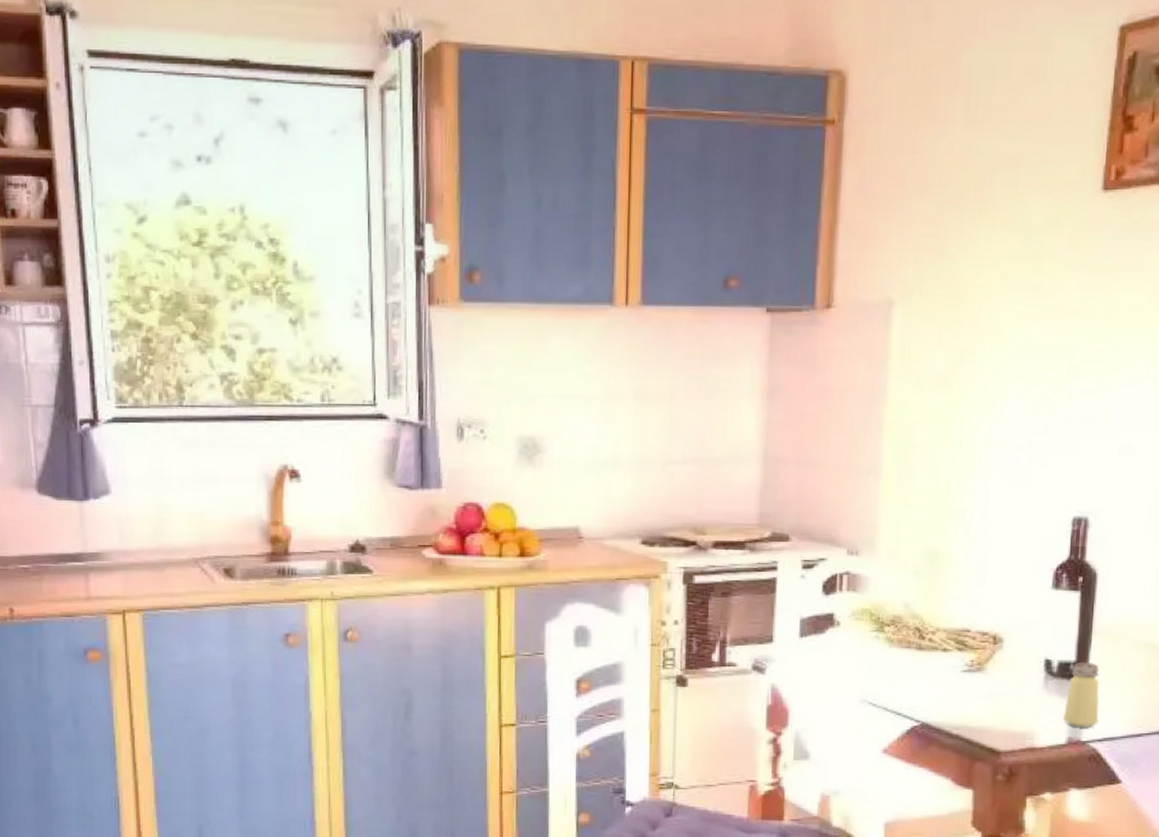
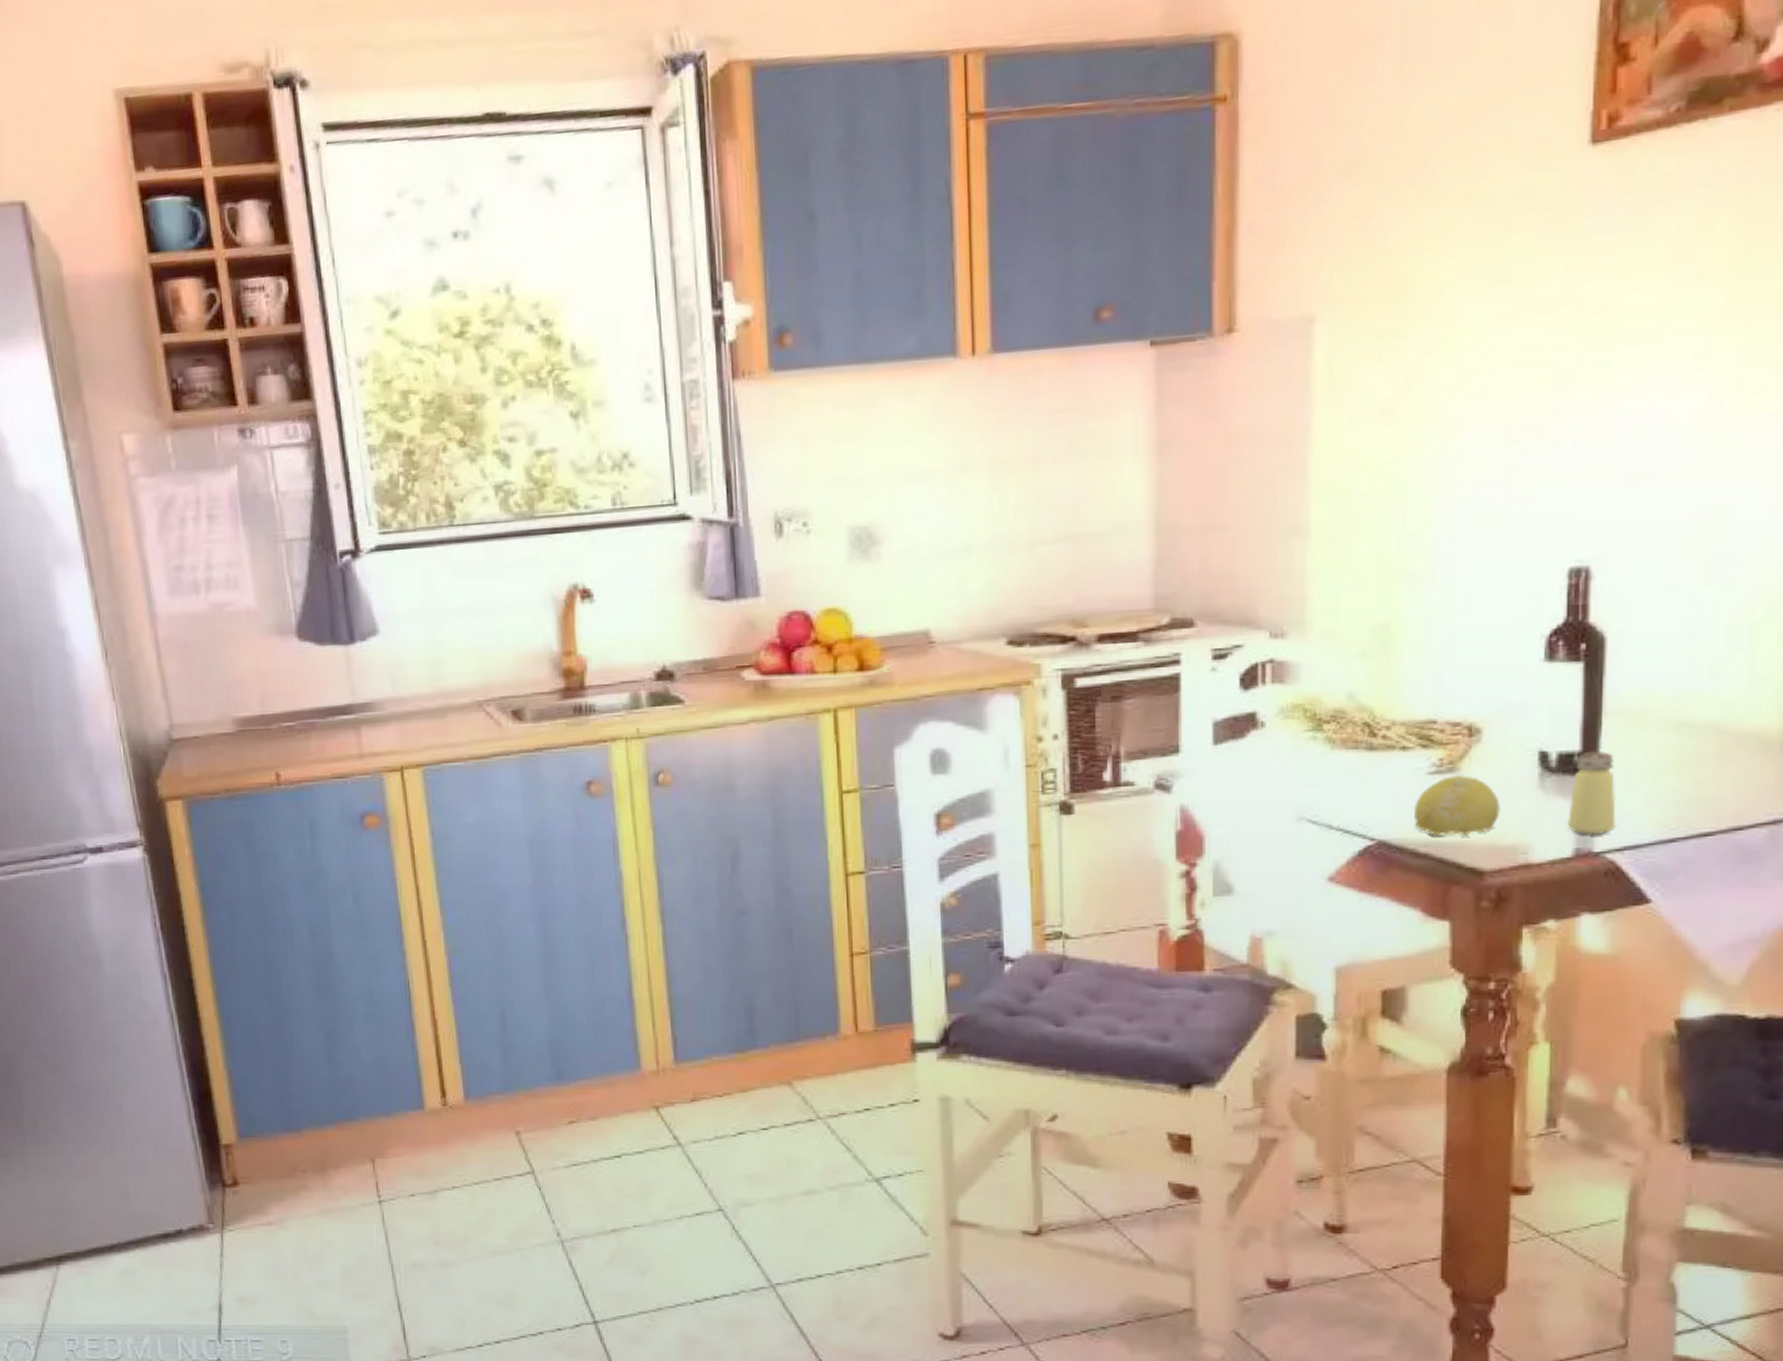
fruit: none [950,674,1015,722] -> present [1415,775,1500,836]

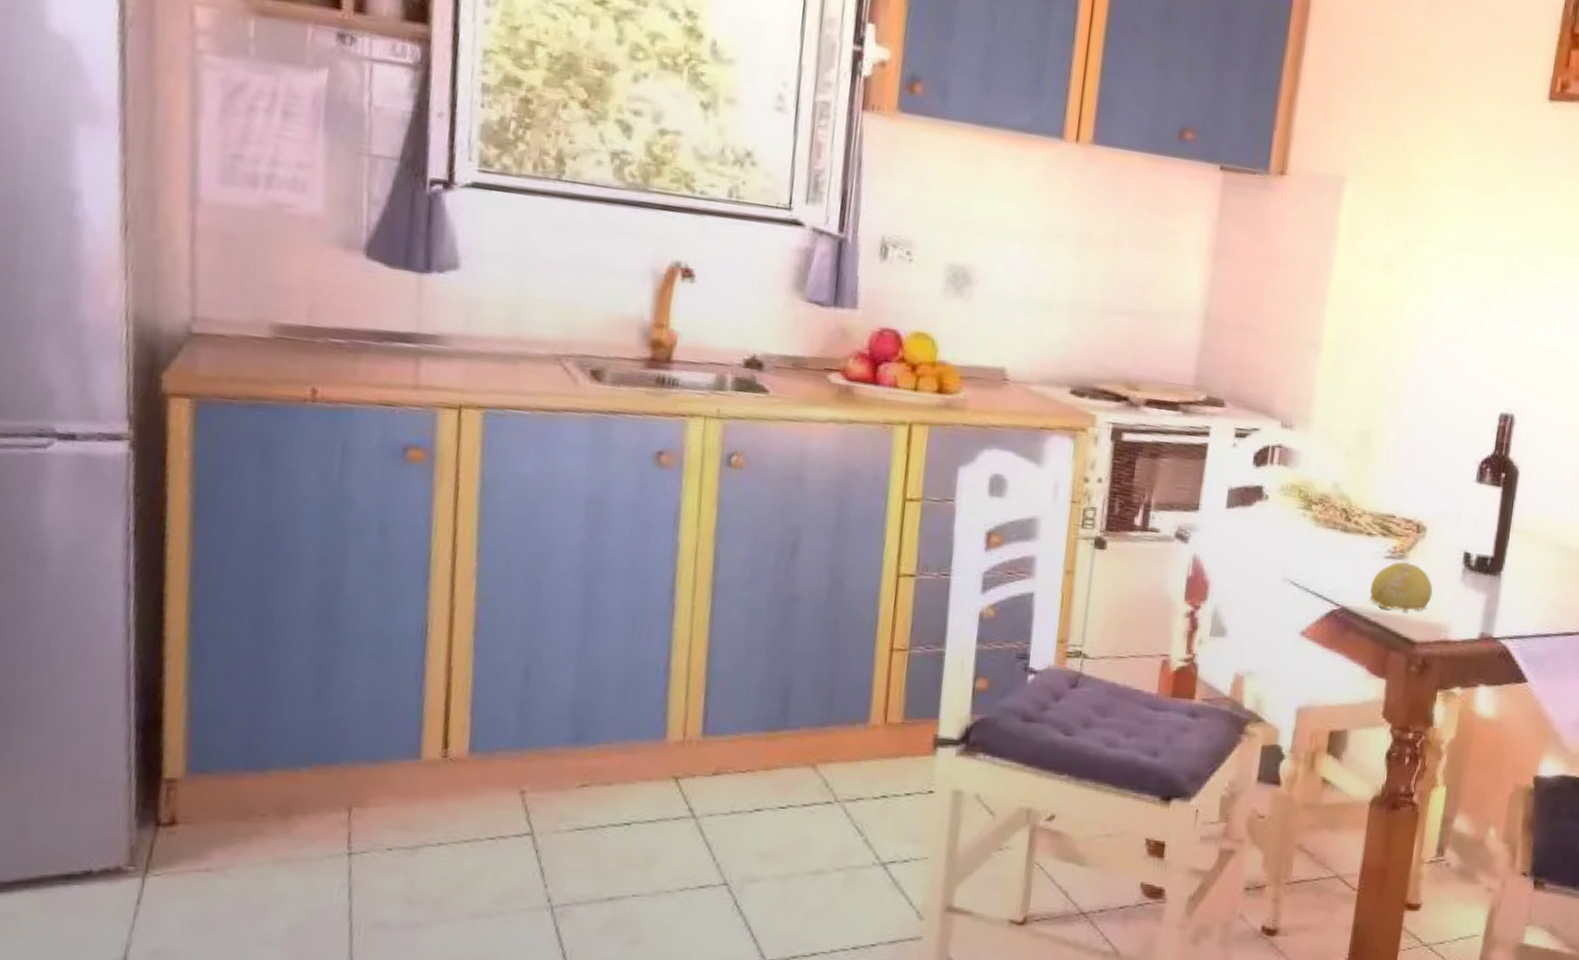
saltshaker: present [1568,750,1616,835] -> none [1477,557,1515,624]

